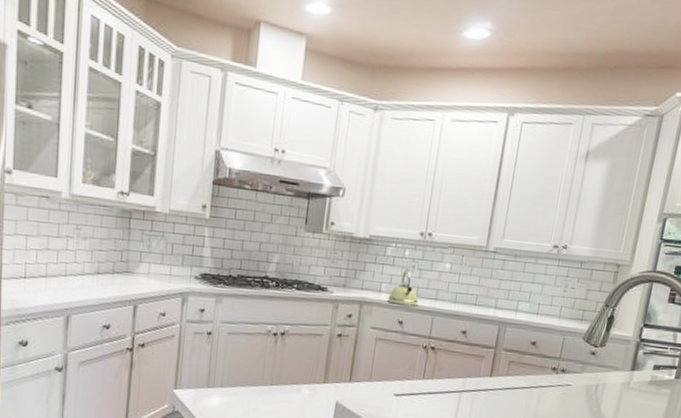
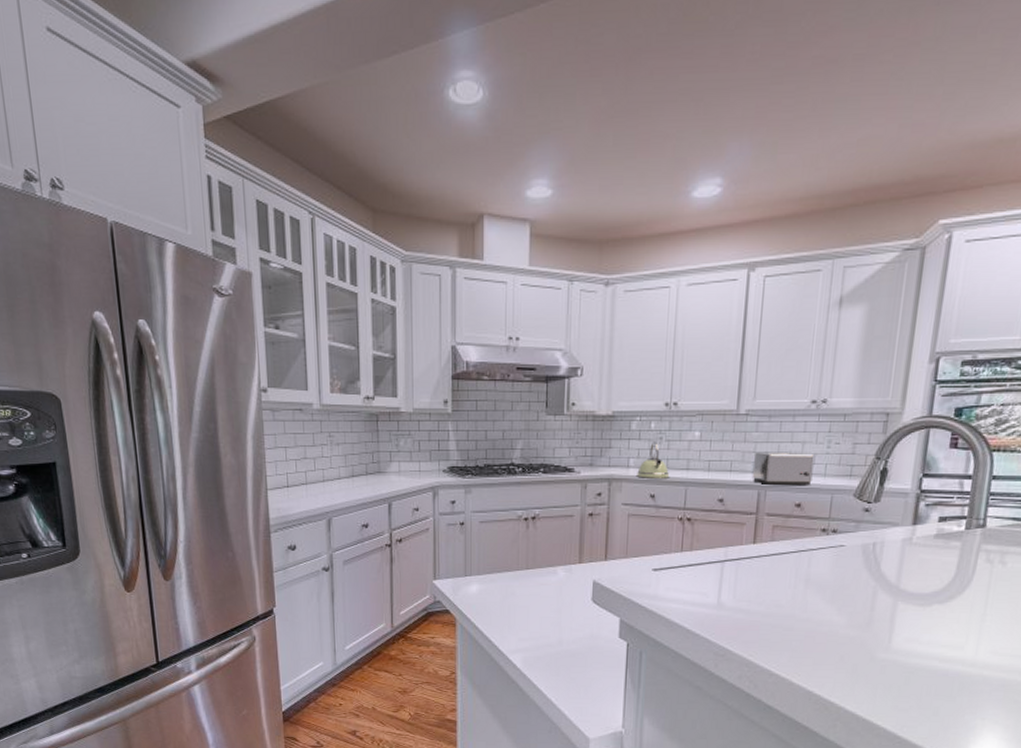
toaster: none [495,289,552,326] -> present [753,452,815,486]

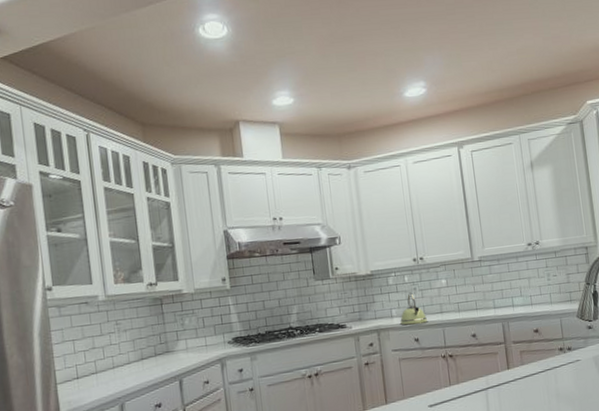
toaster: present [753,452,815,486] -> none [493,286,542,318]

